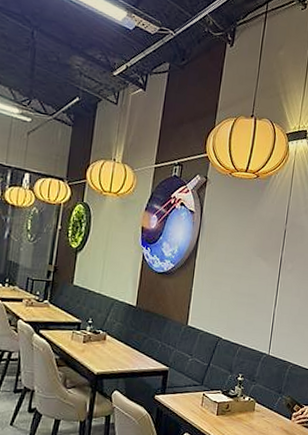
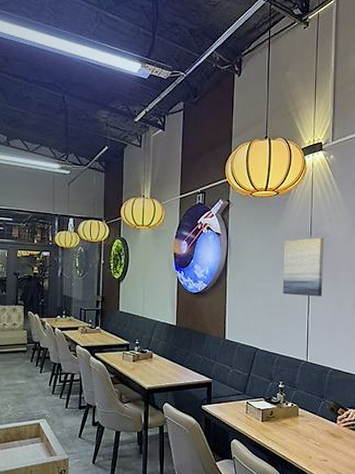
wall art: none [251,227,299,289] -> present [282,238,324,297]

